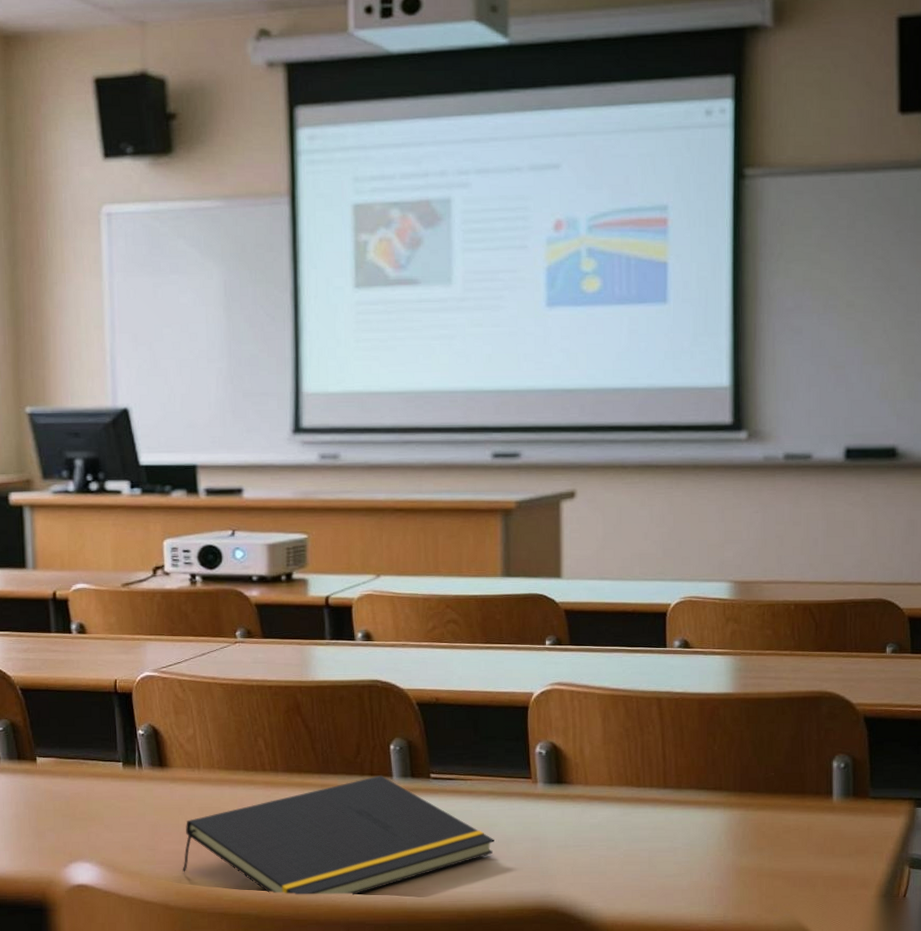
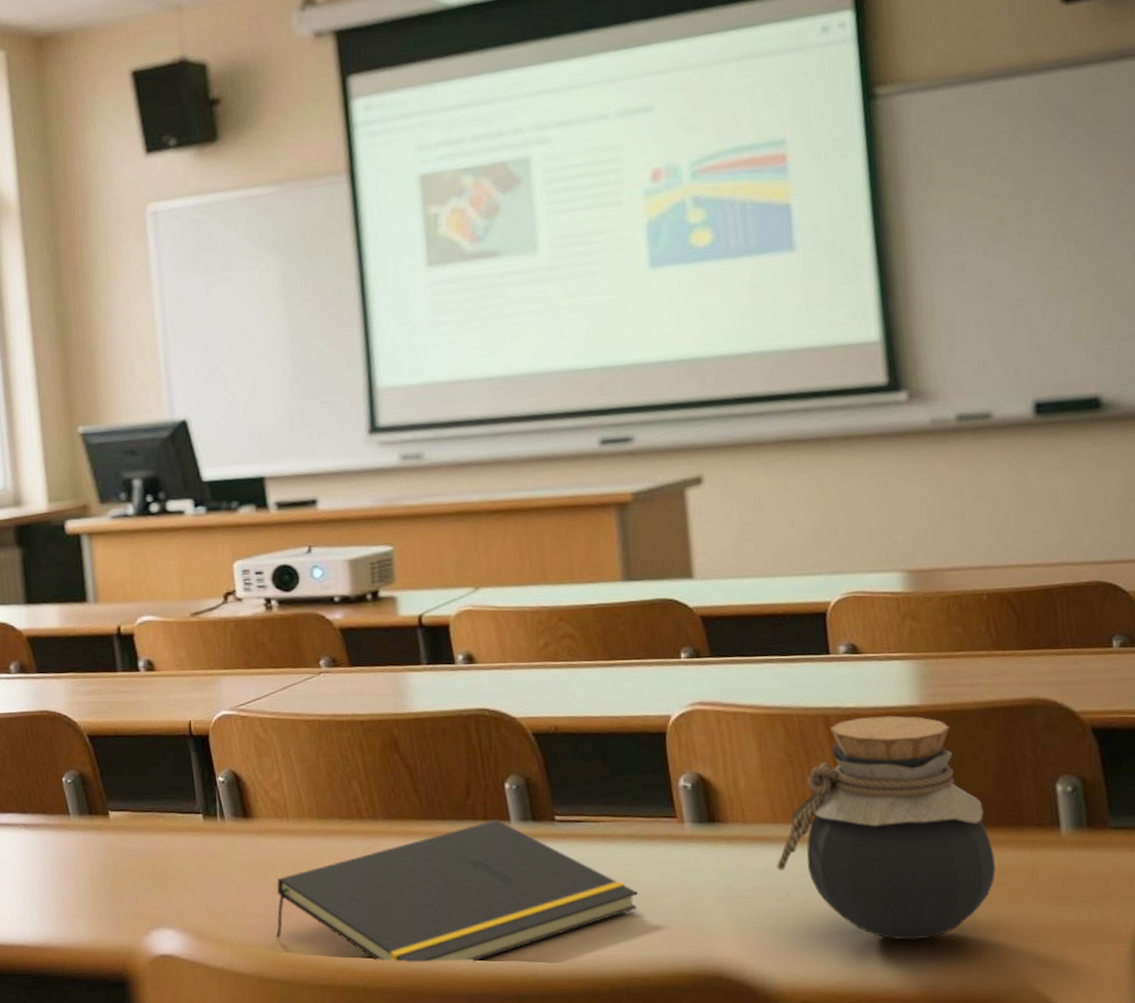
jar: none [609,700,780,884] -> present [777,715,996,940]

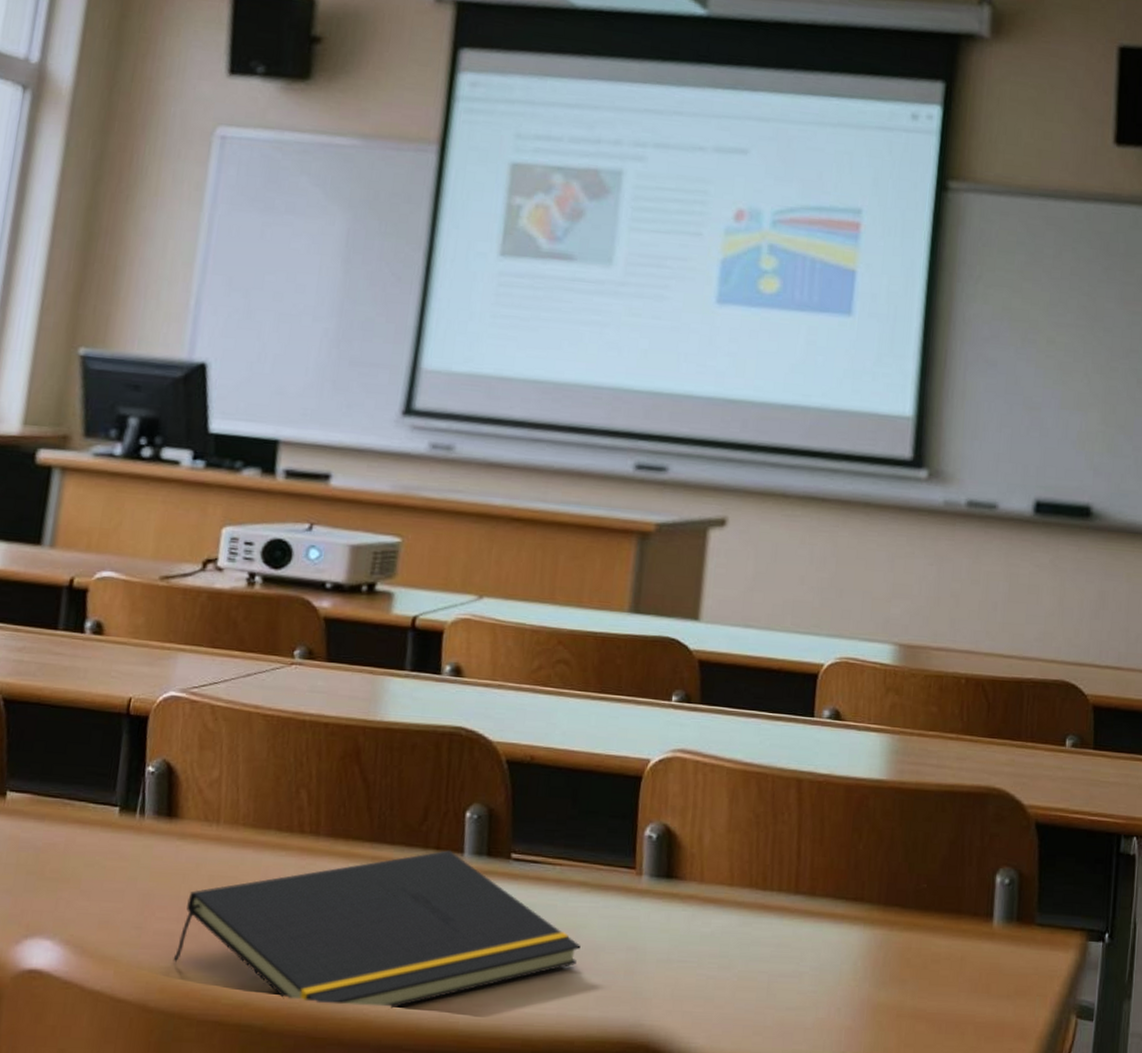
jar: present [777,715,996,940] -> none [724,785,930,1023]

